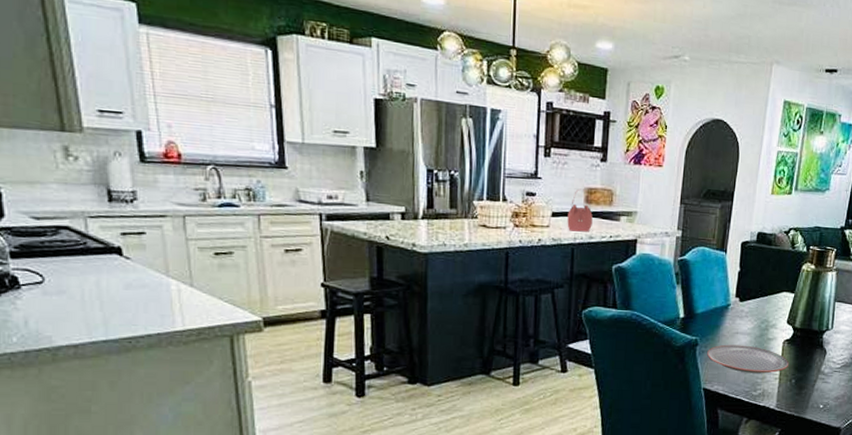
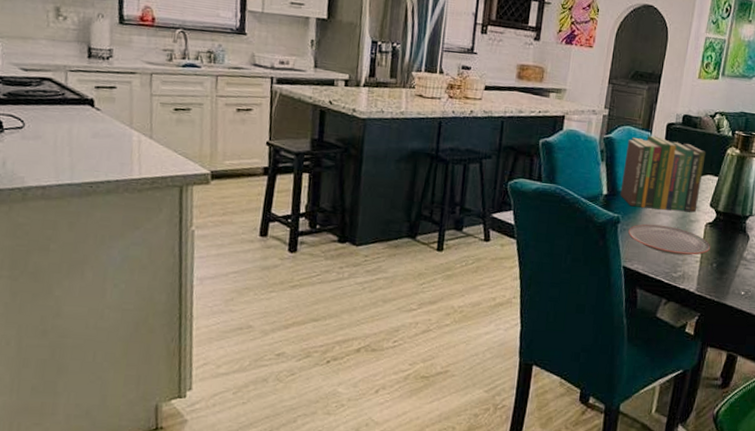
handbag: present [567,188,593,232] -> none [498,65,524,106]
books: none [697,255,782,331] -> present [620,135,706,213]

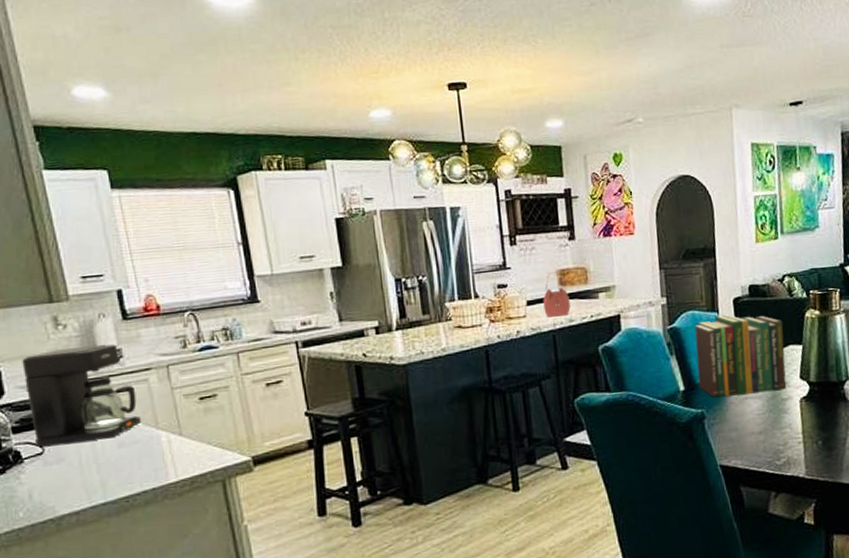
coffee maker: none [18,37,118,127] -> present [22,344,141,446]
handbag: none [498,65,524,106] -> present [543,271,571,318]
plate: present [628,223,711,256] -> none [717,410,812,442]

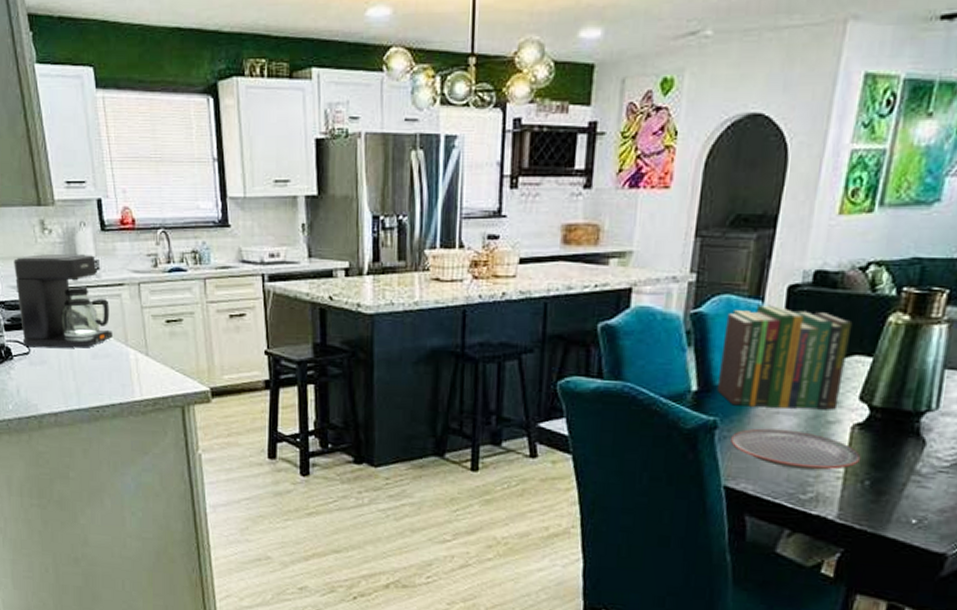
handbag: present [543,271,571,318] -> none [538,226,572,281]
plate: none [717,410,812,442] -> present [731,428,861,471]

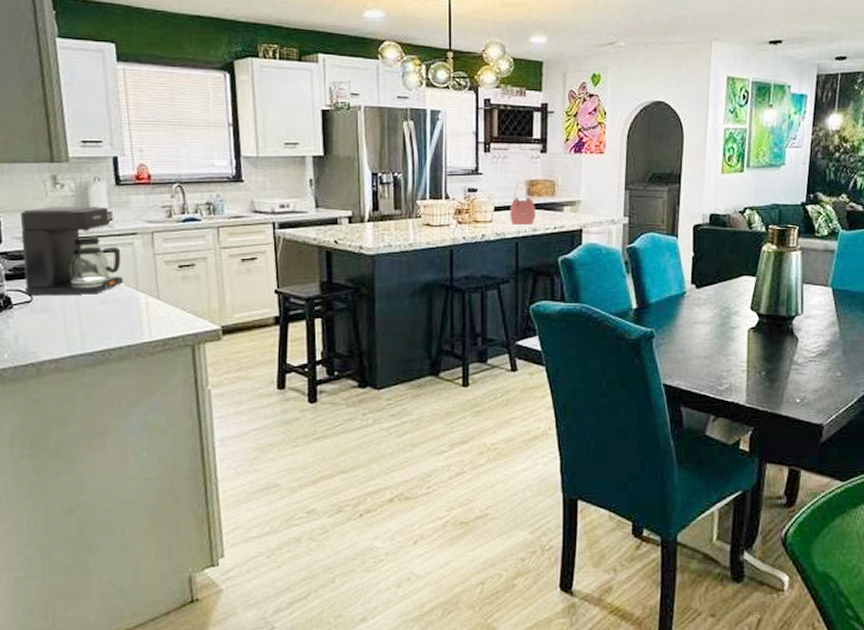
handbag: none [538,226,572,281] -> present [510,181,535,225]
books: present [716,304,853,410] -> none [651,240,740,319]
plate: present [731,428,861,471] -> none [665,335,757,366]

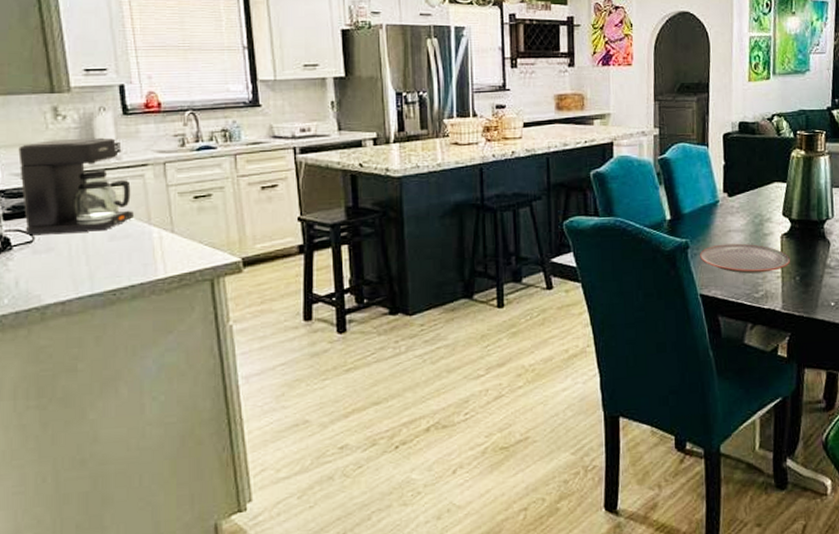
handbag: present [510,181,535,225] -> none [539,96,566,140]
plate: none [665,335,757,366] -> present [700,243,791,274]

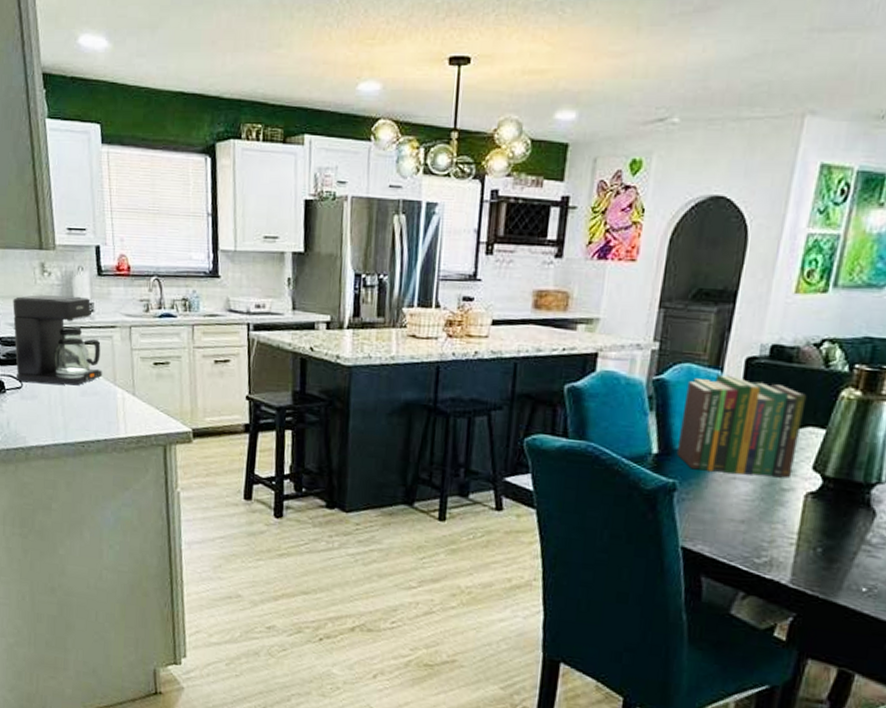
books: none [684,149,770,229] -> present [676,374,807,479]
plate: present [700,243,791,274] -> none [689,492,814,536]

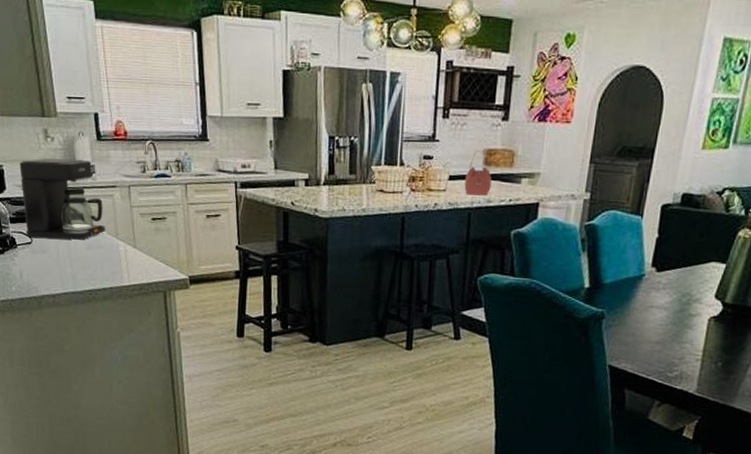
handbag: none [510,291,542,344] -> present [464,150,492,196]
books: present [676,374,807,479] -> none [604,219,711,306]

